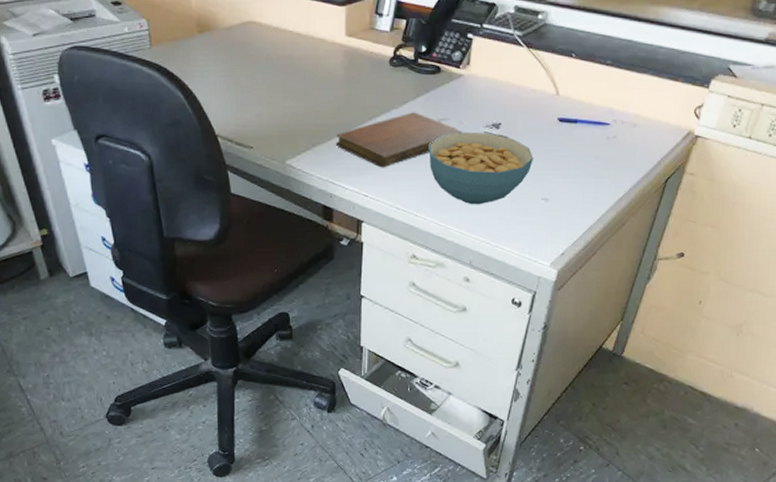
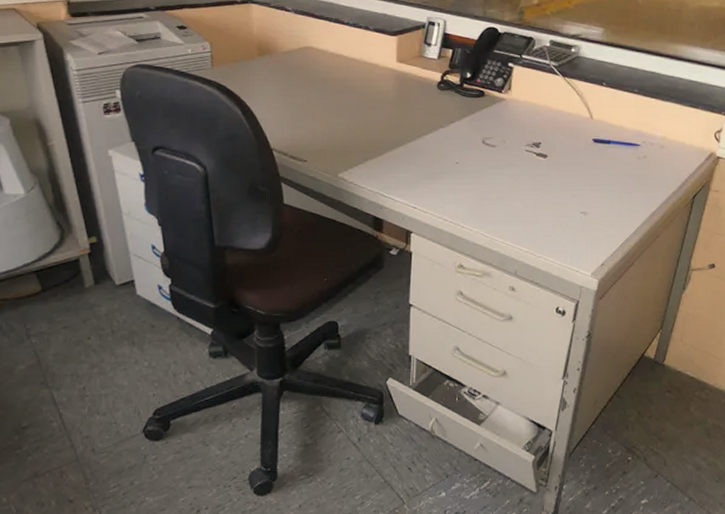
notebook: present [335,112,462,168] -> none [386,131,505,182]
cereal bowl: present [428,132,533,205] -> none [474,150,572,218]

